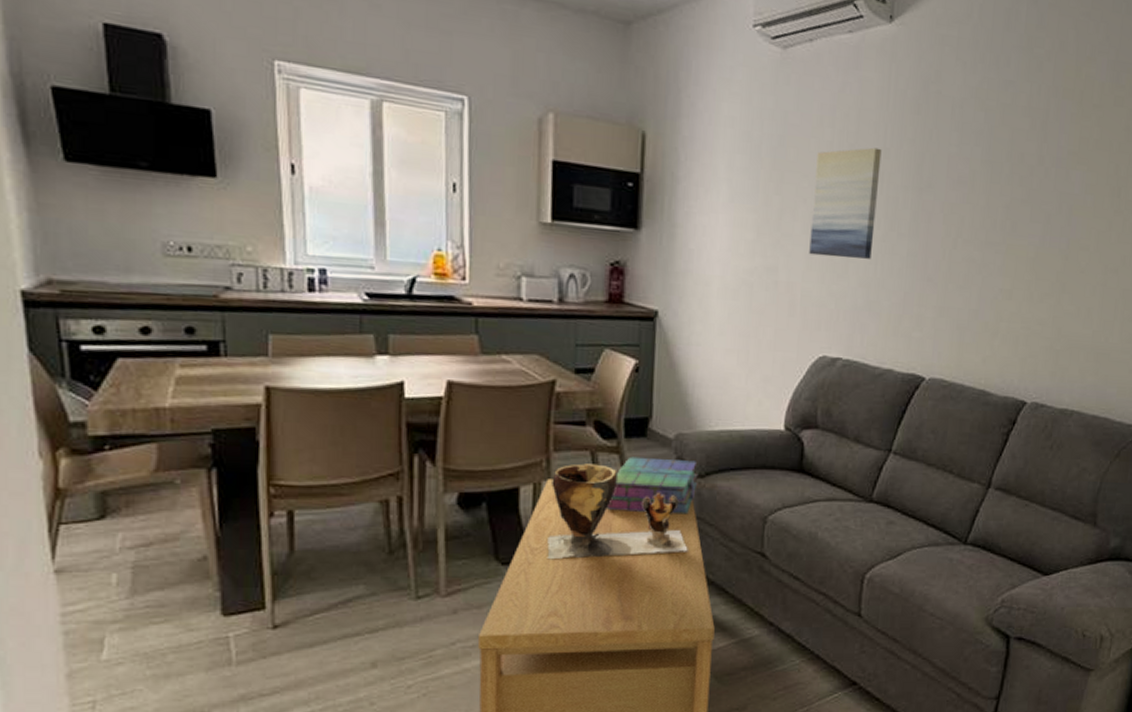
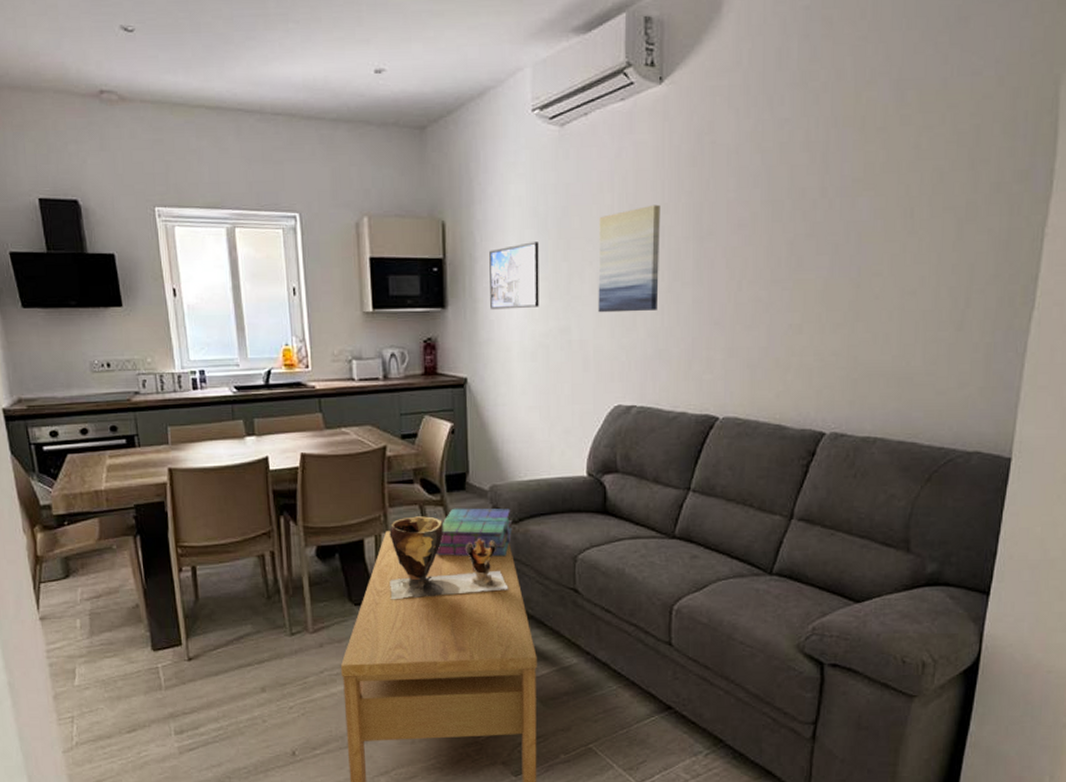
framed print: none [691,168,750,241] -> present [489,242,539,310]

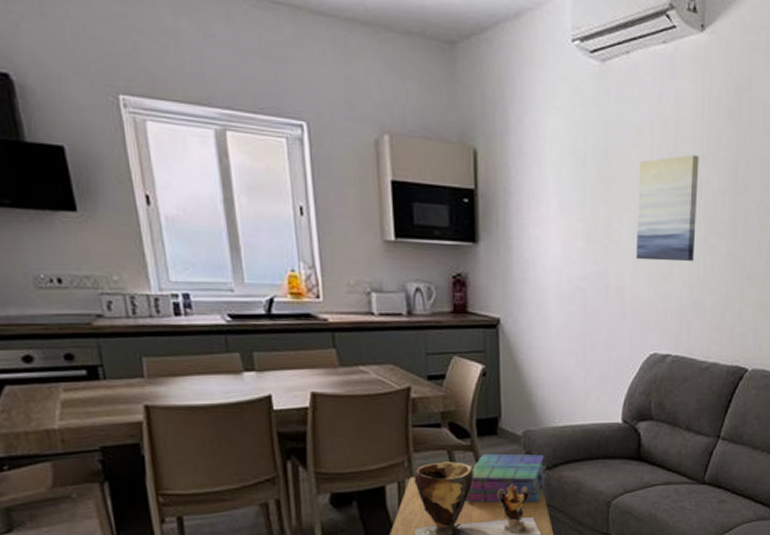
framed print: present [489,242,539,310] -> none [525,180,577,250]

